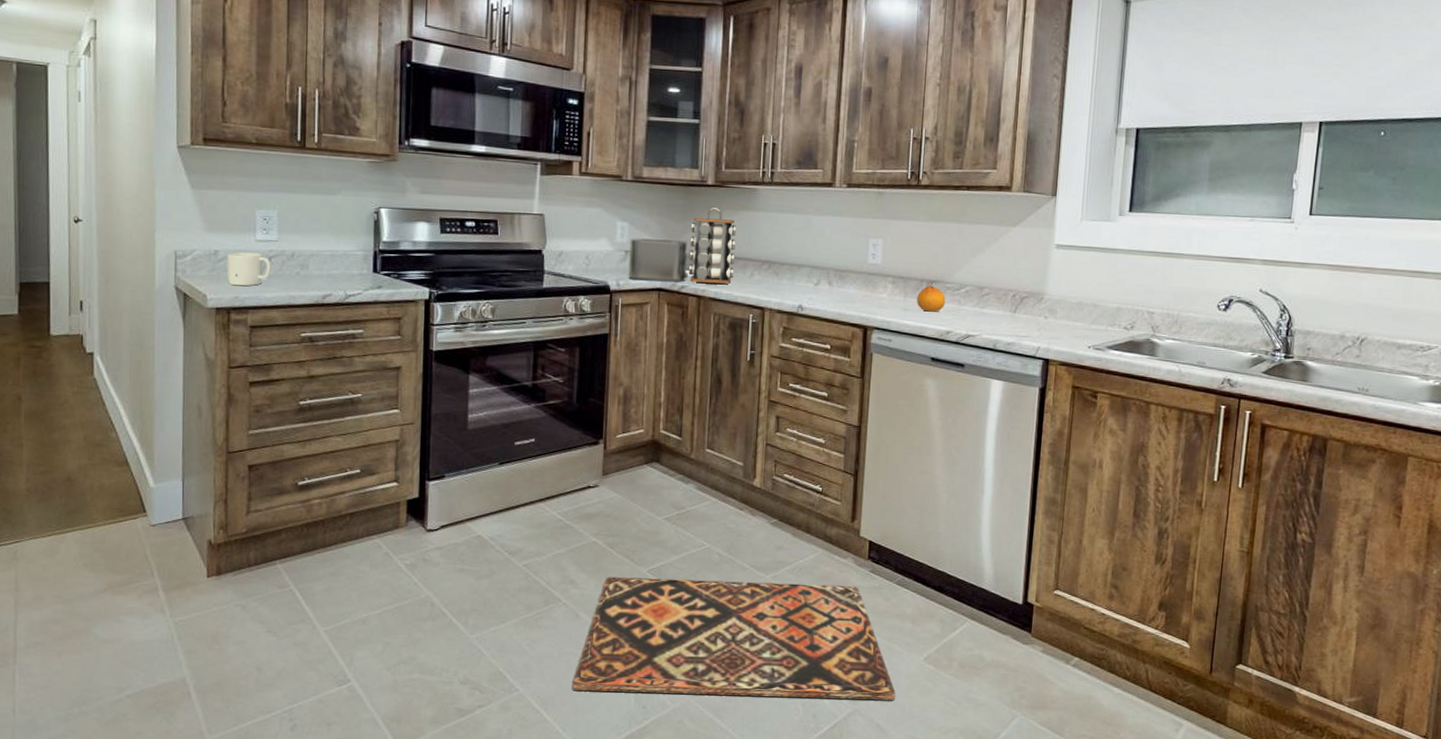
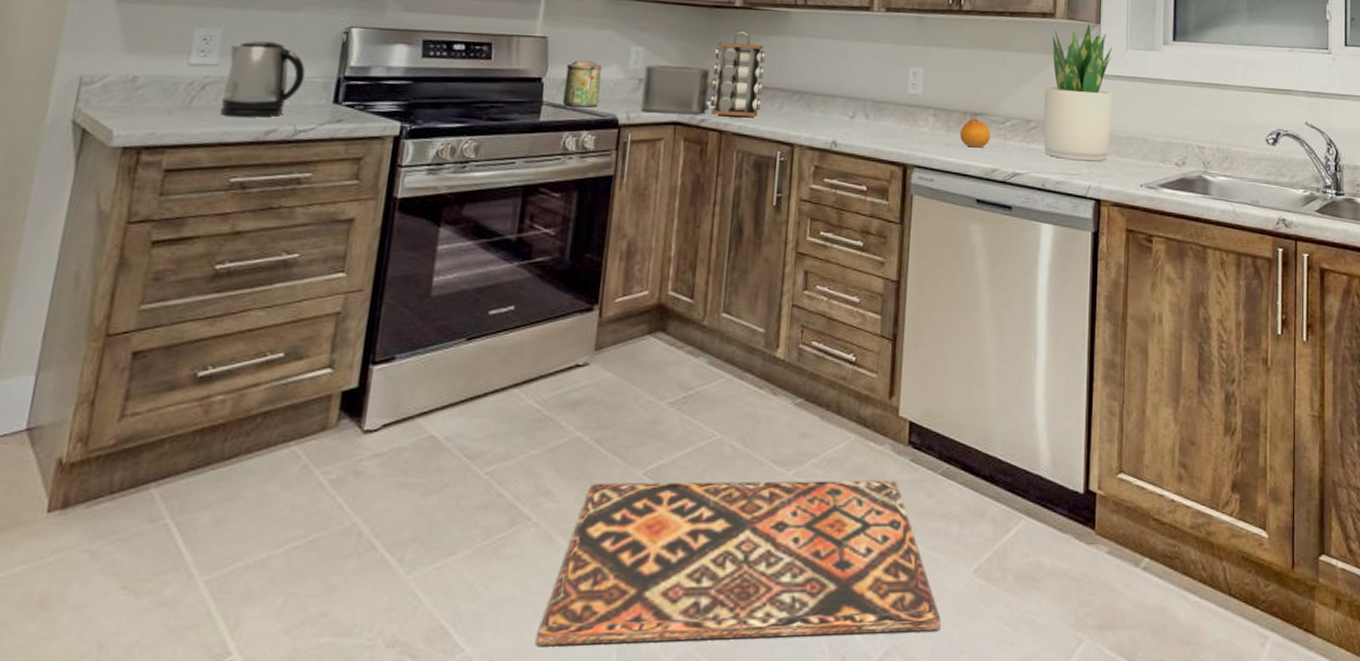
mug: present [227,252,272,286] -> none [144,78,205,120]
kettle: none [285,219,348,284] -> present [219,40,306,117]
canister: none [561,234,593,276] -> present [562,60,602,108]
planter: none [996,196,1067,325] -> present [1043,23,1113,162]

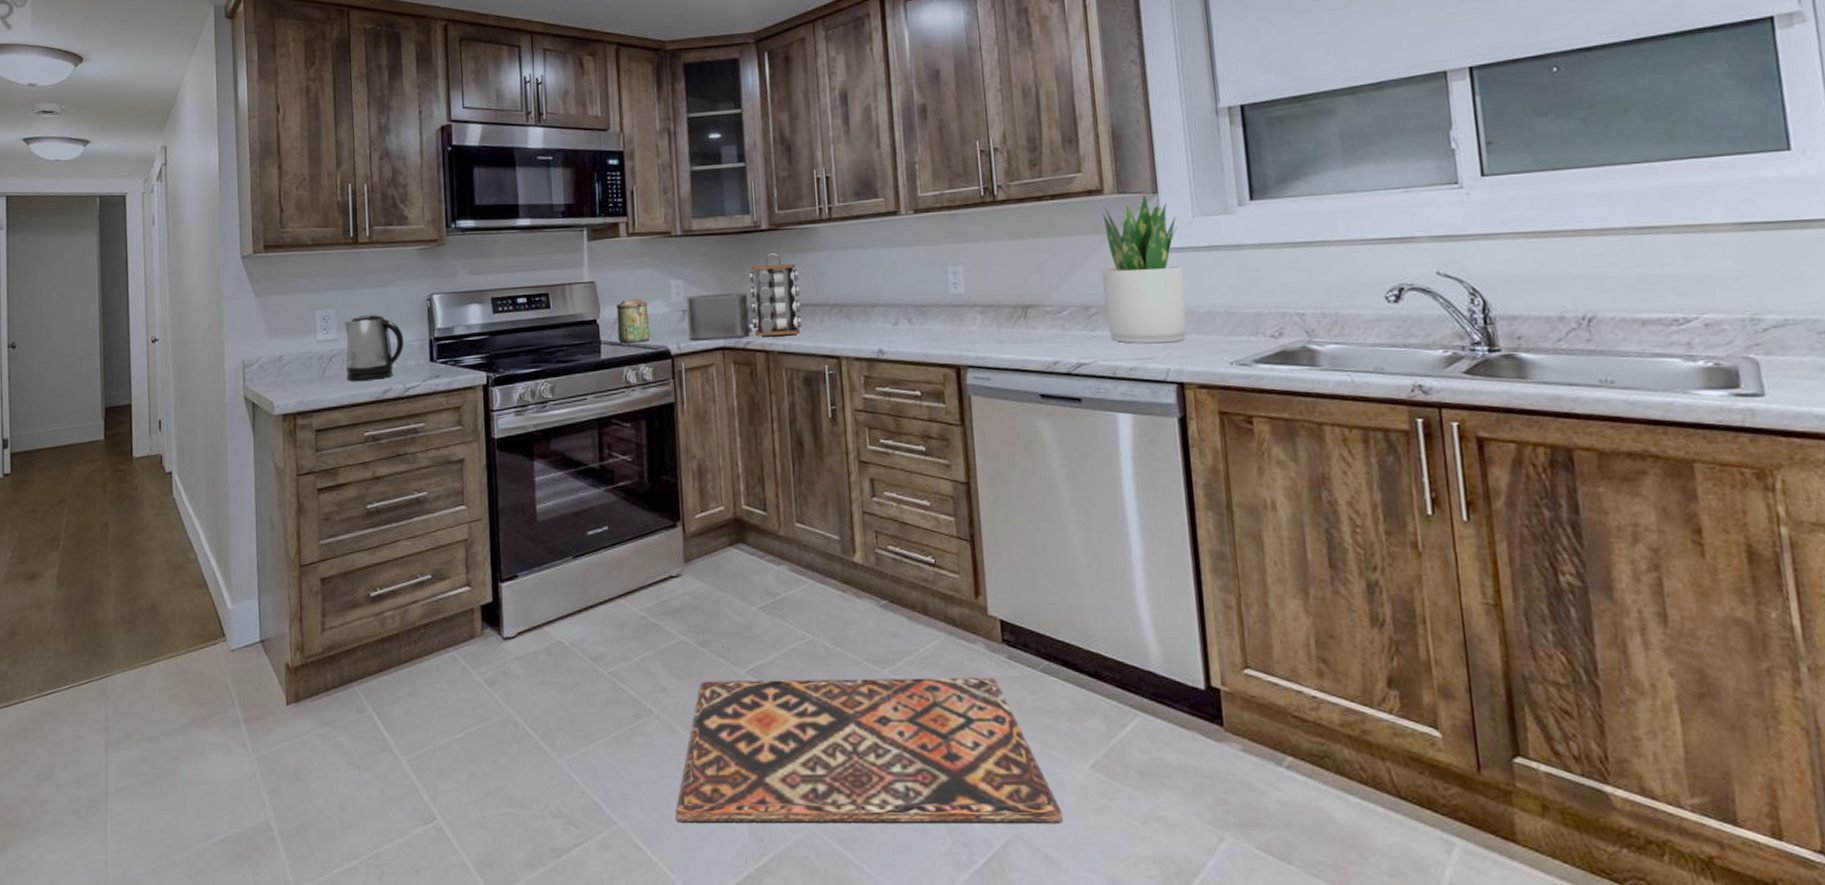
fruit: present [960,118,991,148] -> none [1012,311,1047,342]

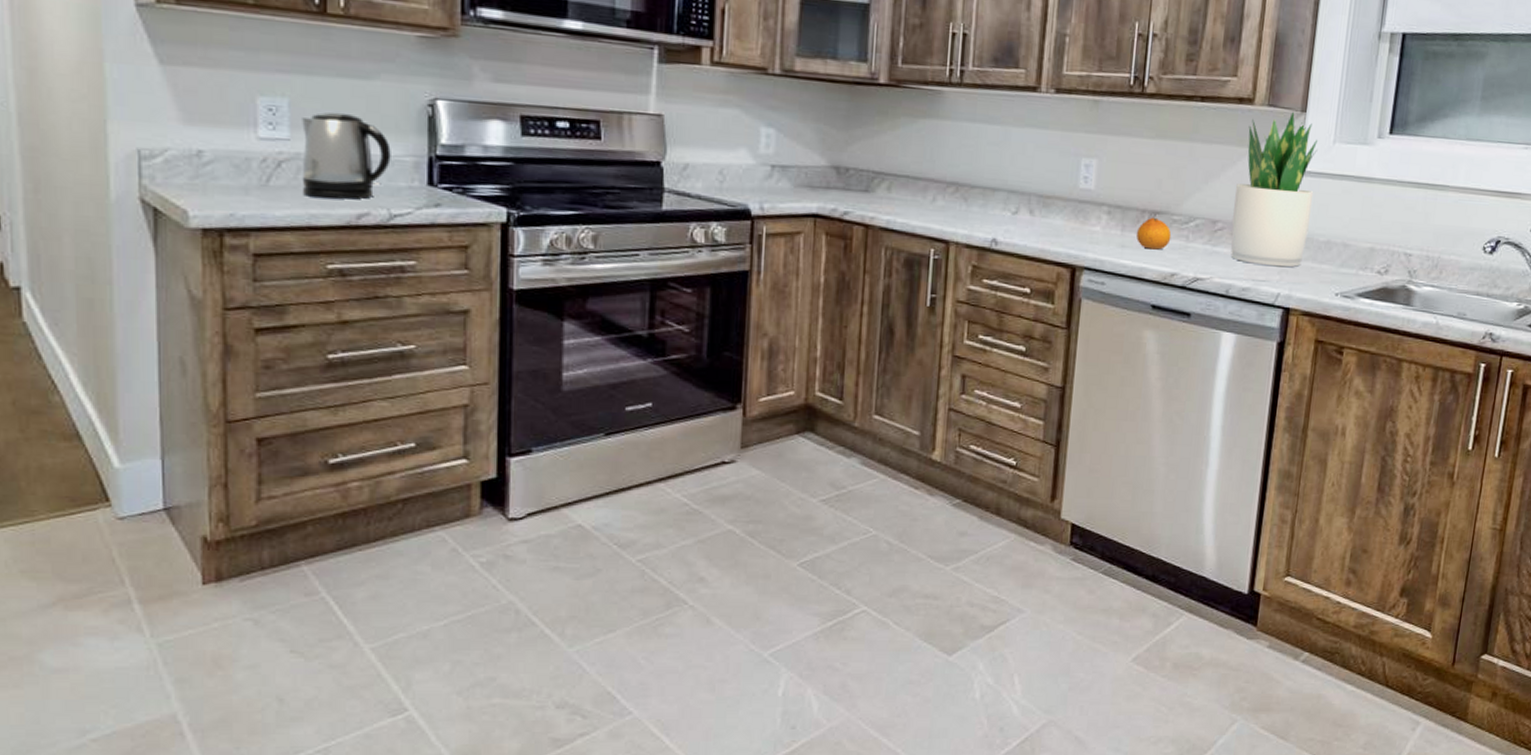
canister: present [616,298,651,343] -> none [686,142,729,196]
doormat: present [675,677,1063,823] -> none [700,572,1098,712]
toaster: present [686,292,752,341] -> none [775,149,856,207]
spice rack: present [749,253,802,337] -> none [853,113,915,211]
fruit: none [1012,311,1047,342] -> present [1136,217,1172,250]

